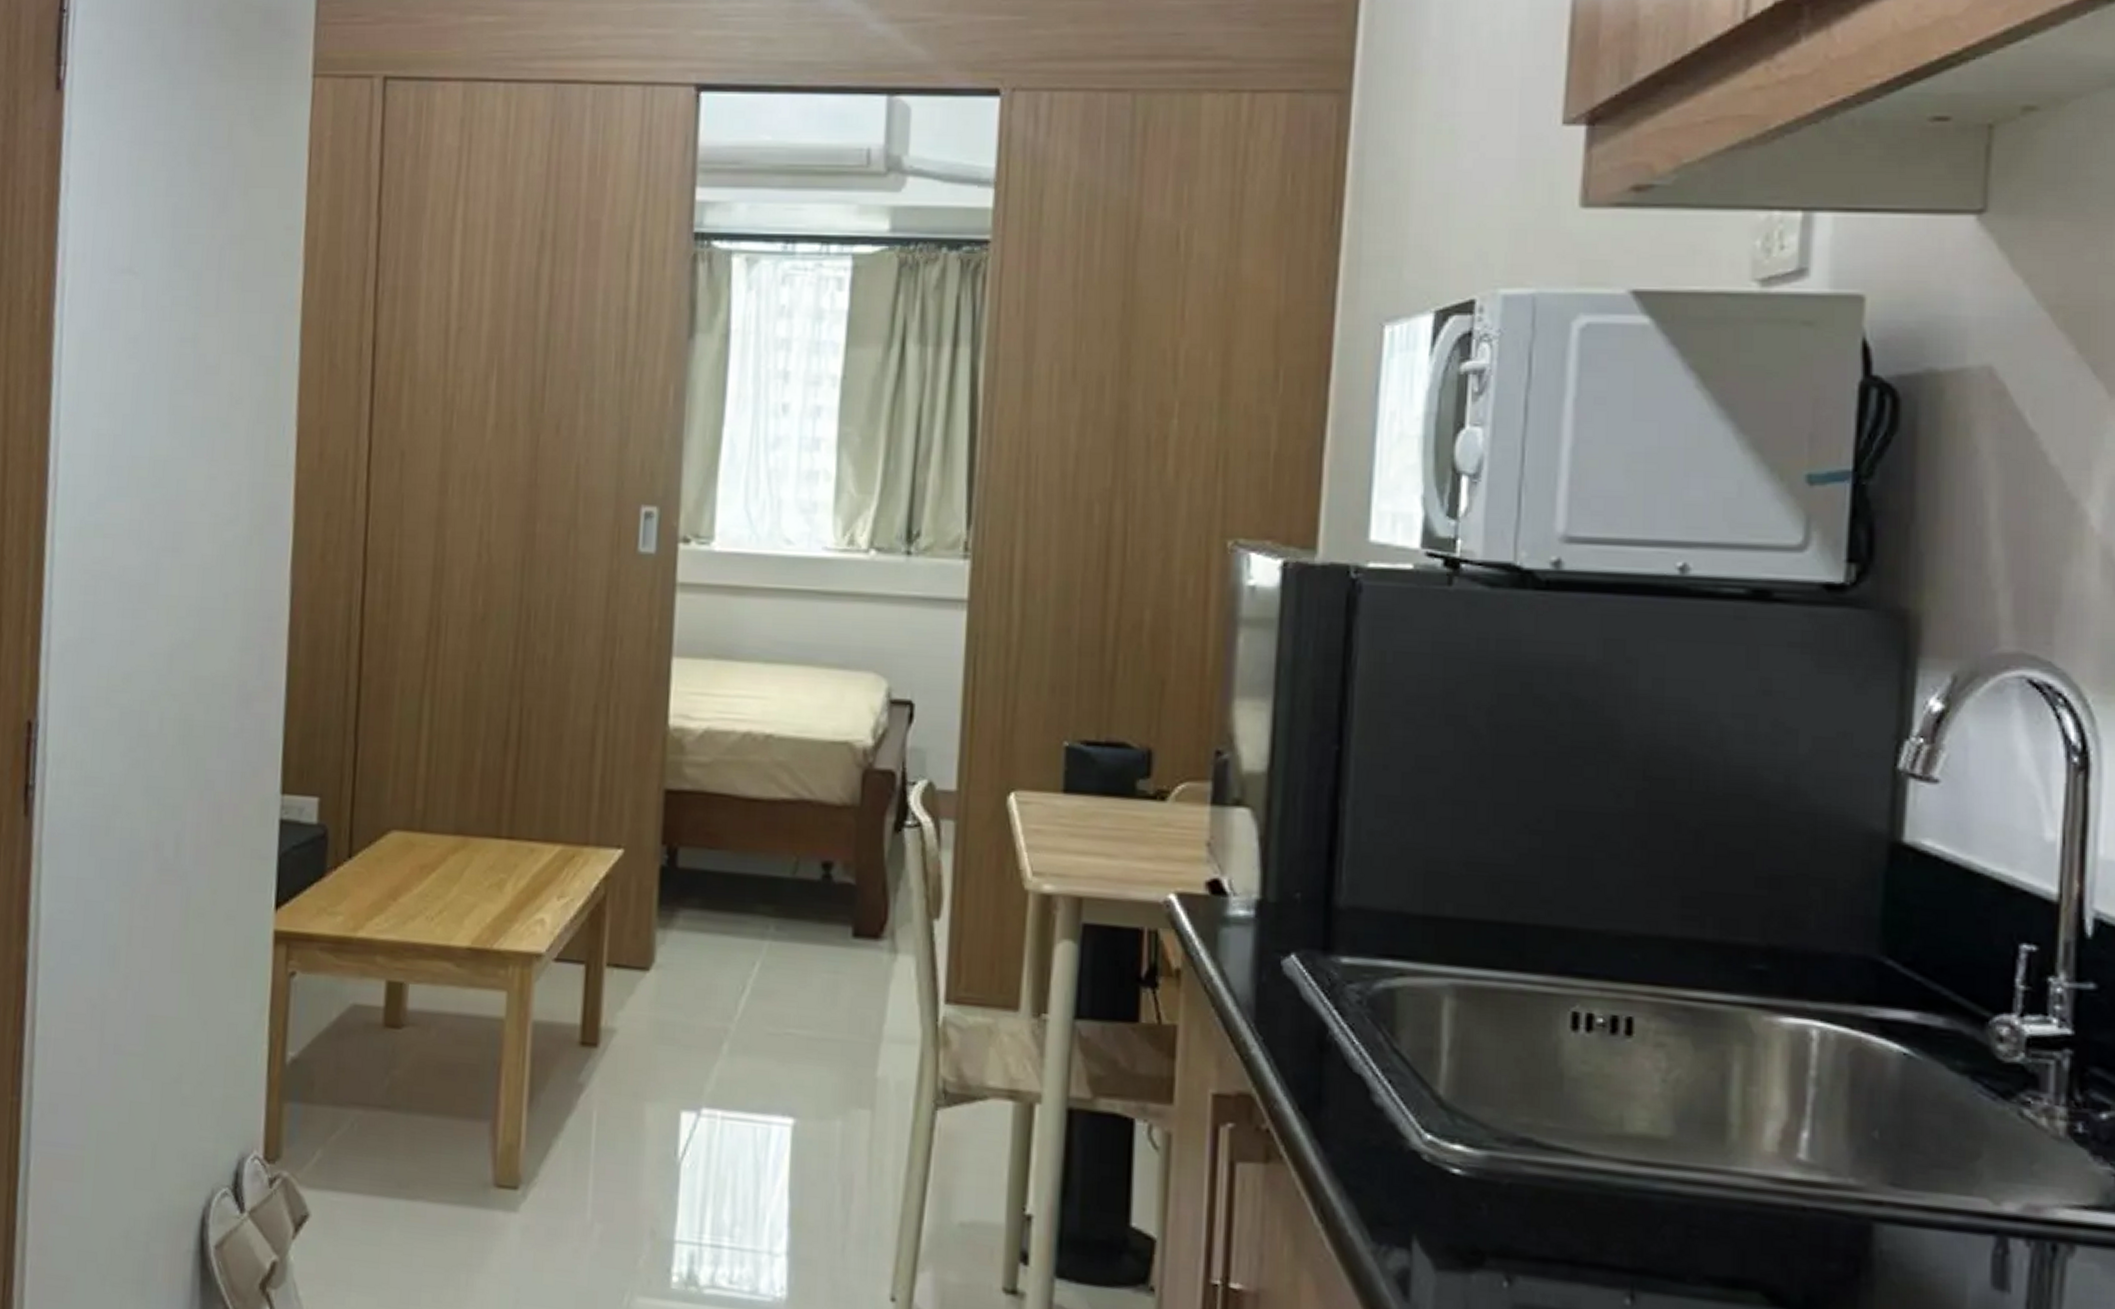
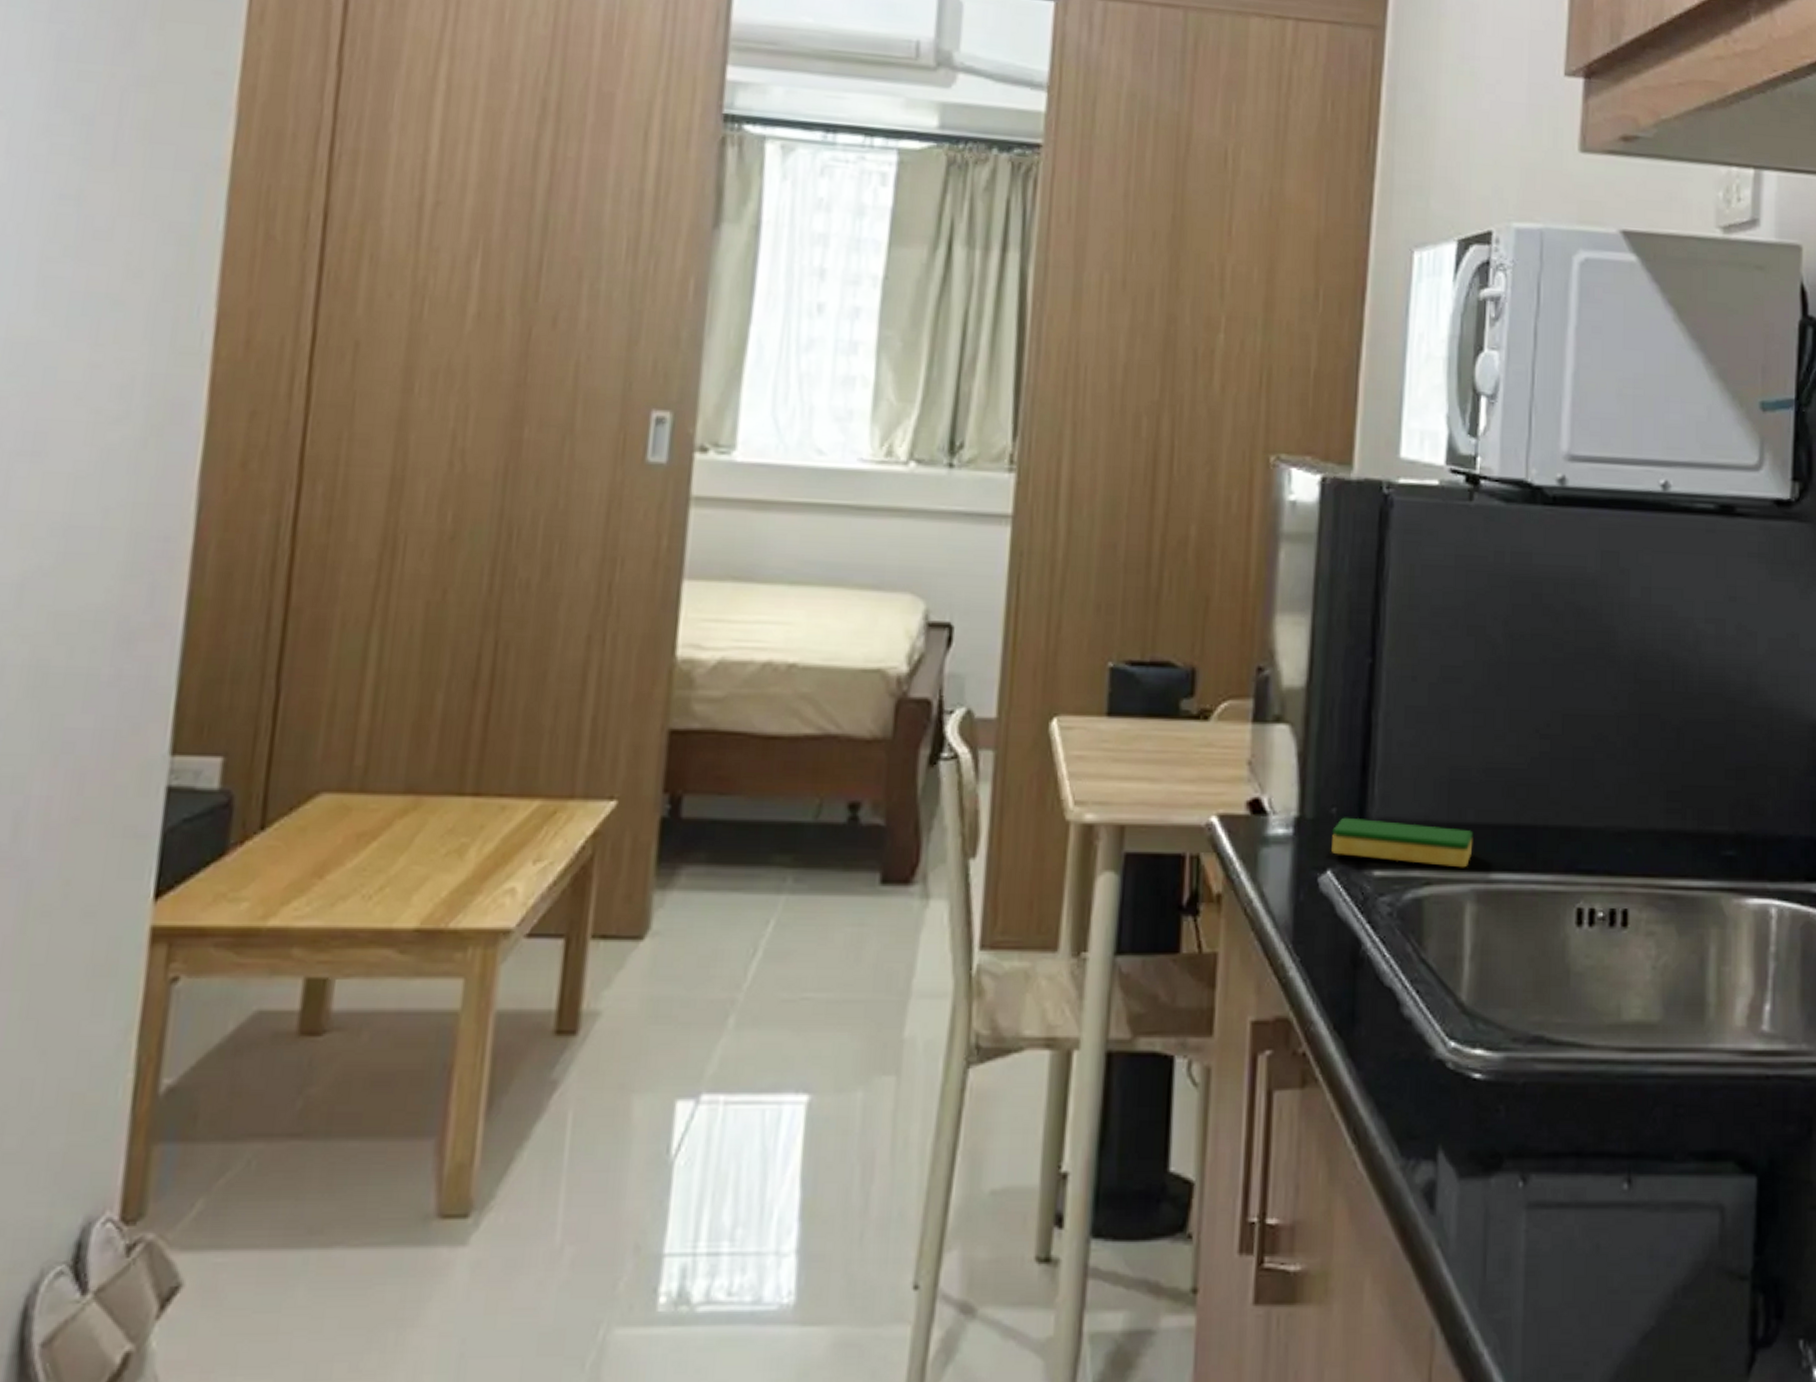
dish sponge: none [1296,902,1453,962] -> present [1331,817,1474,868]

